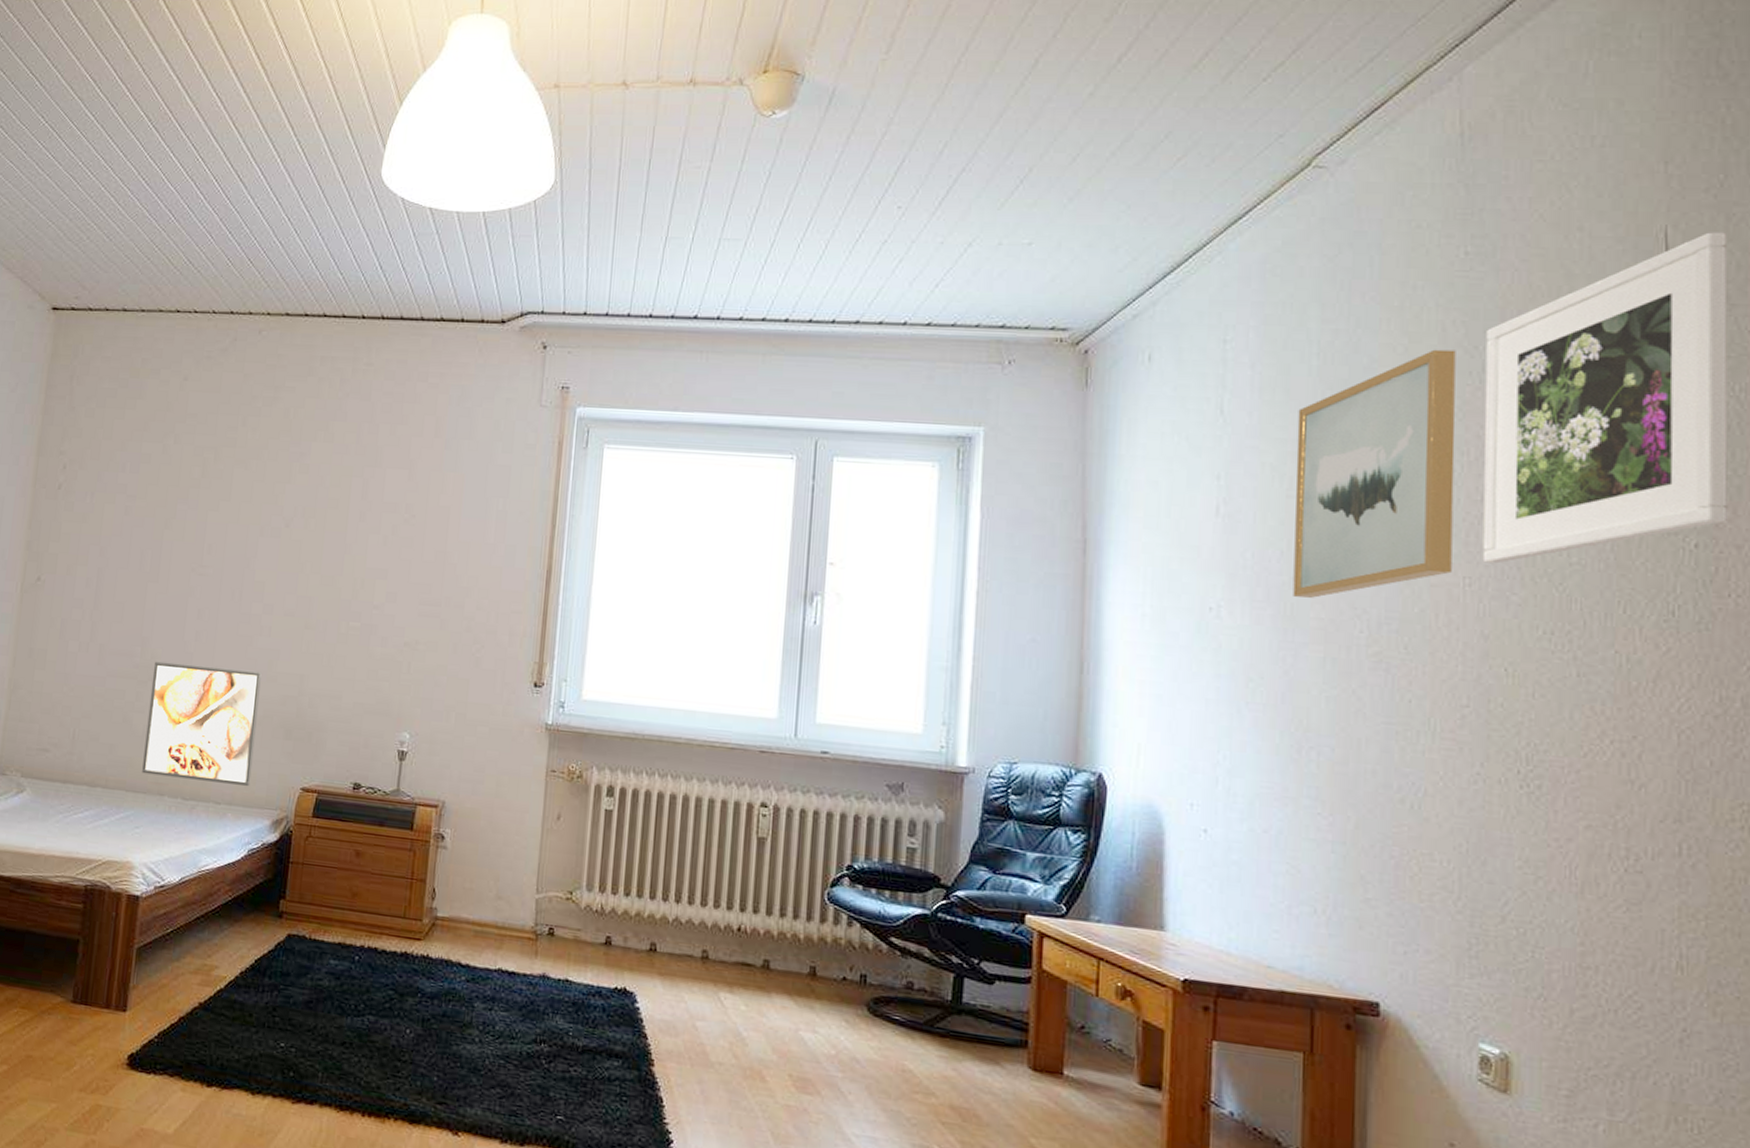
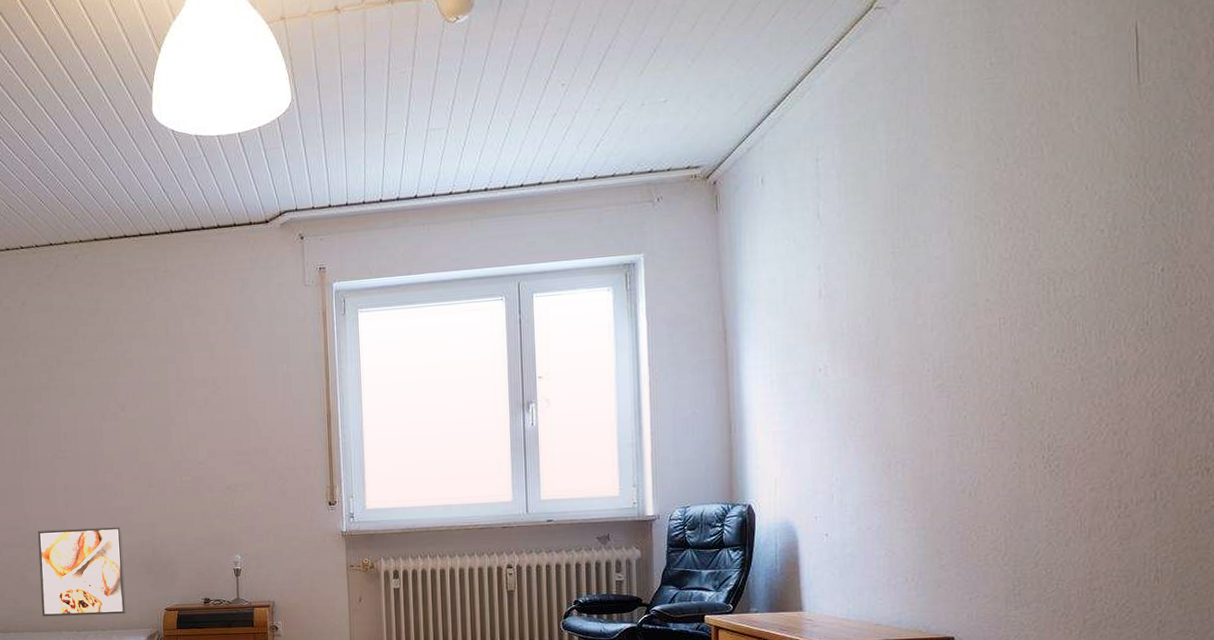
wall art: present [1293,349,1456,598] -> none [874,143,991,351]
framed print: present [1482,232,1729,564] -> none [1008,21,1184,305]

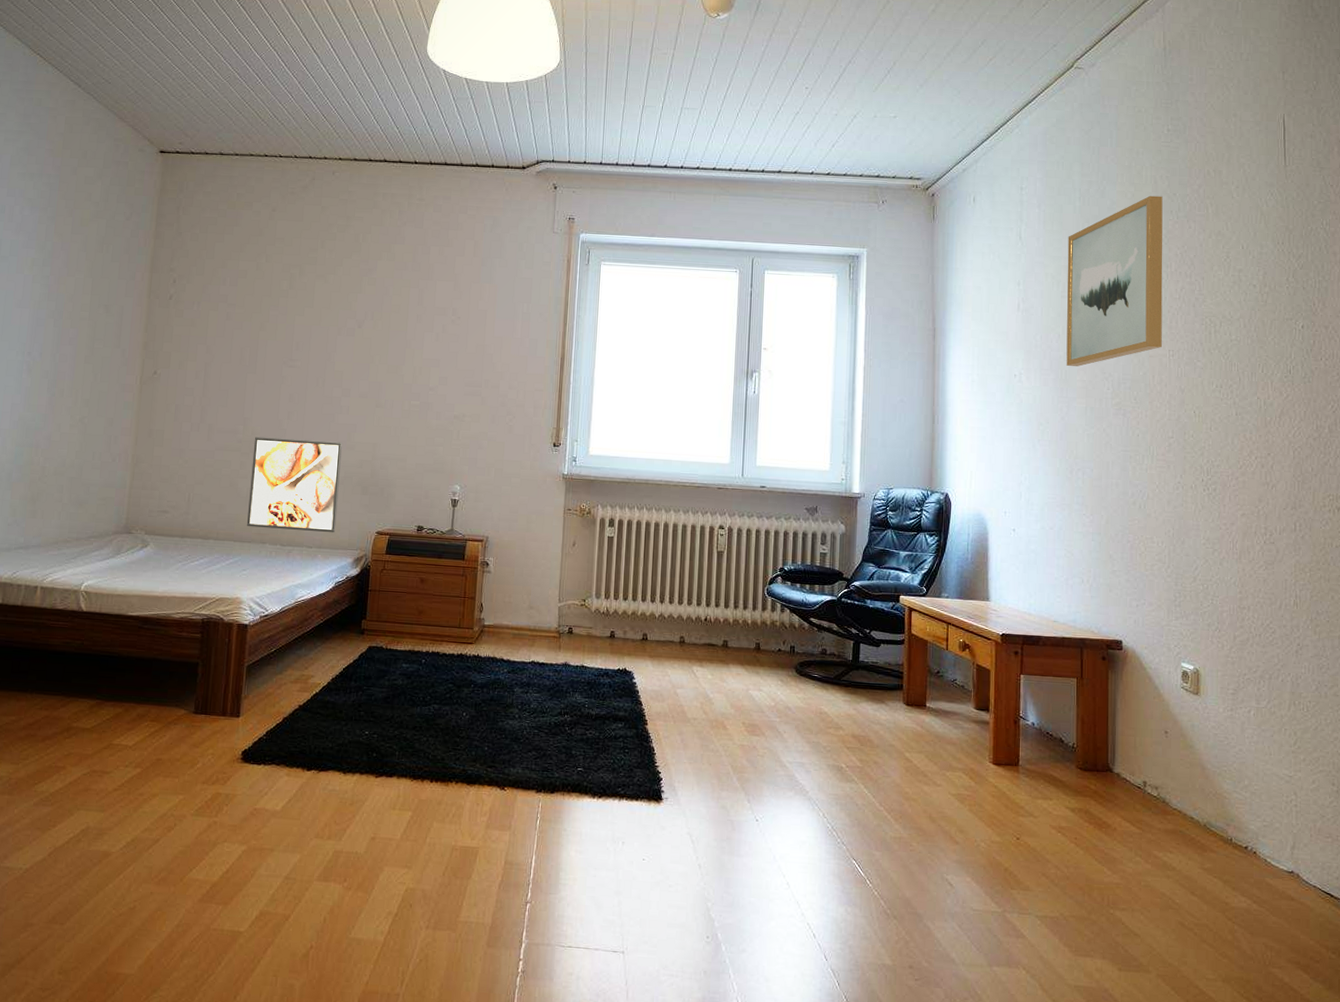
wall art: none [874,143,991,351] -> present [1066,195,1163,366]

